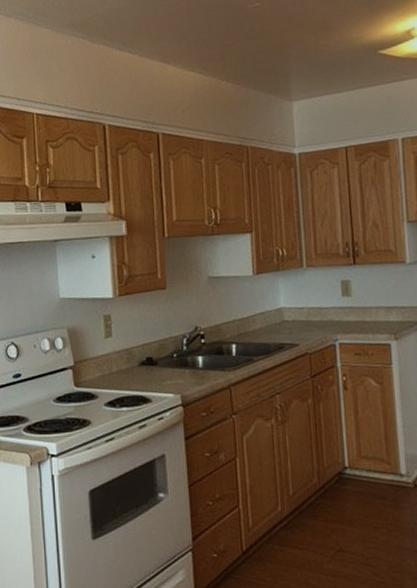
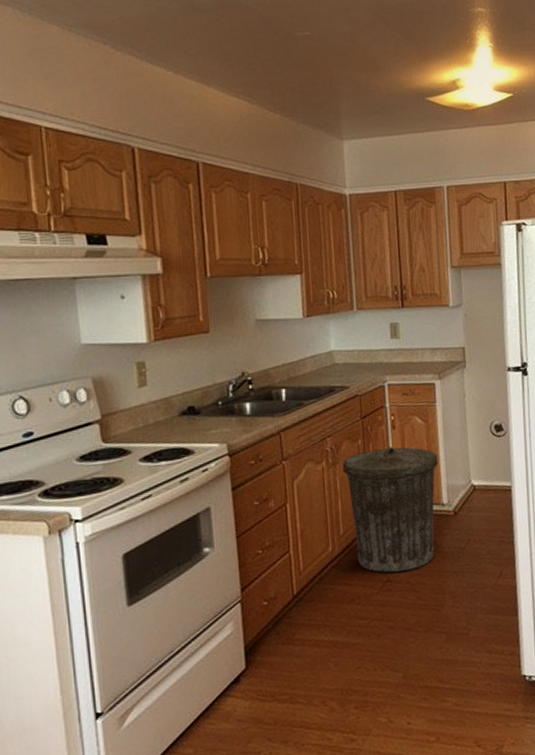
trash can: none [291,408,396,542] -> present [342,447,439,573]

